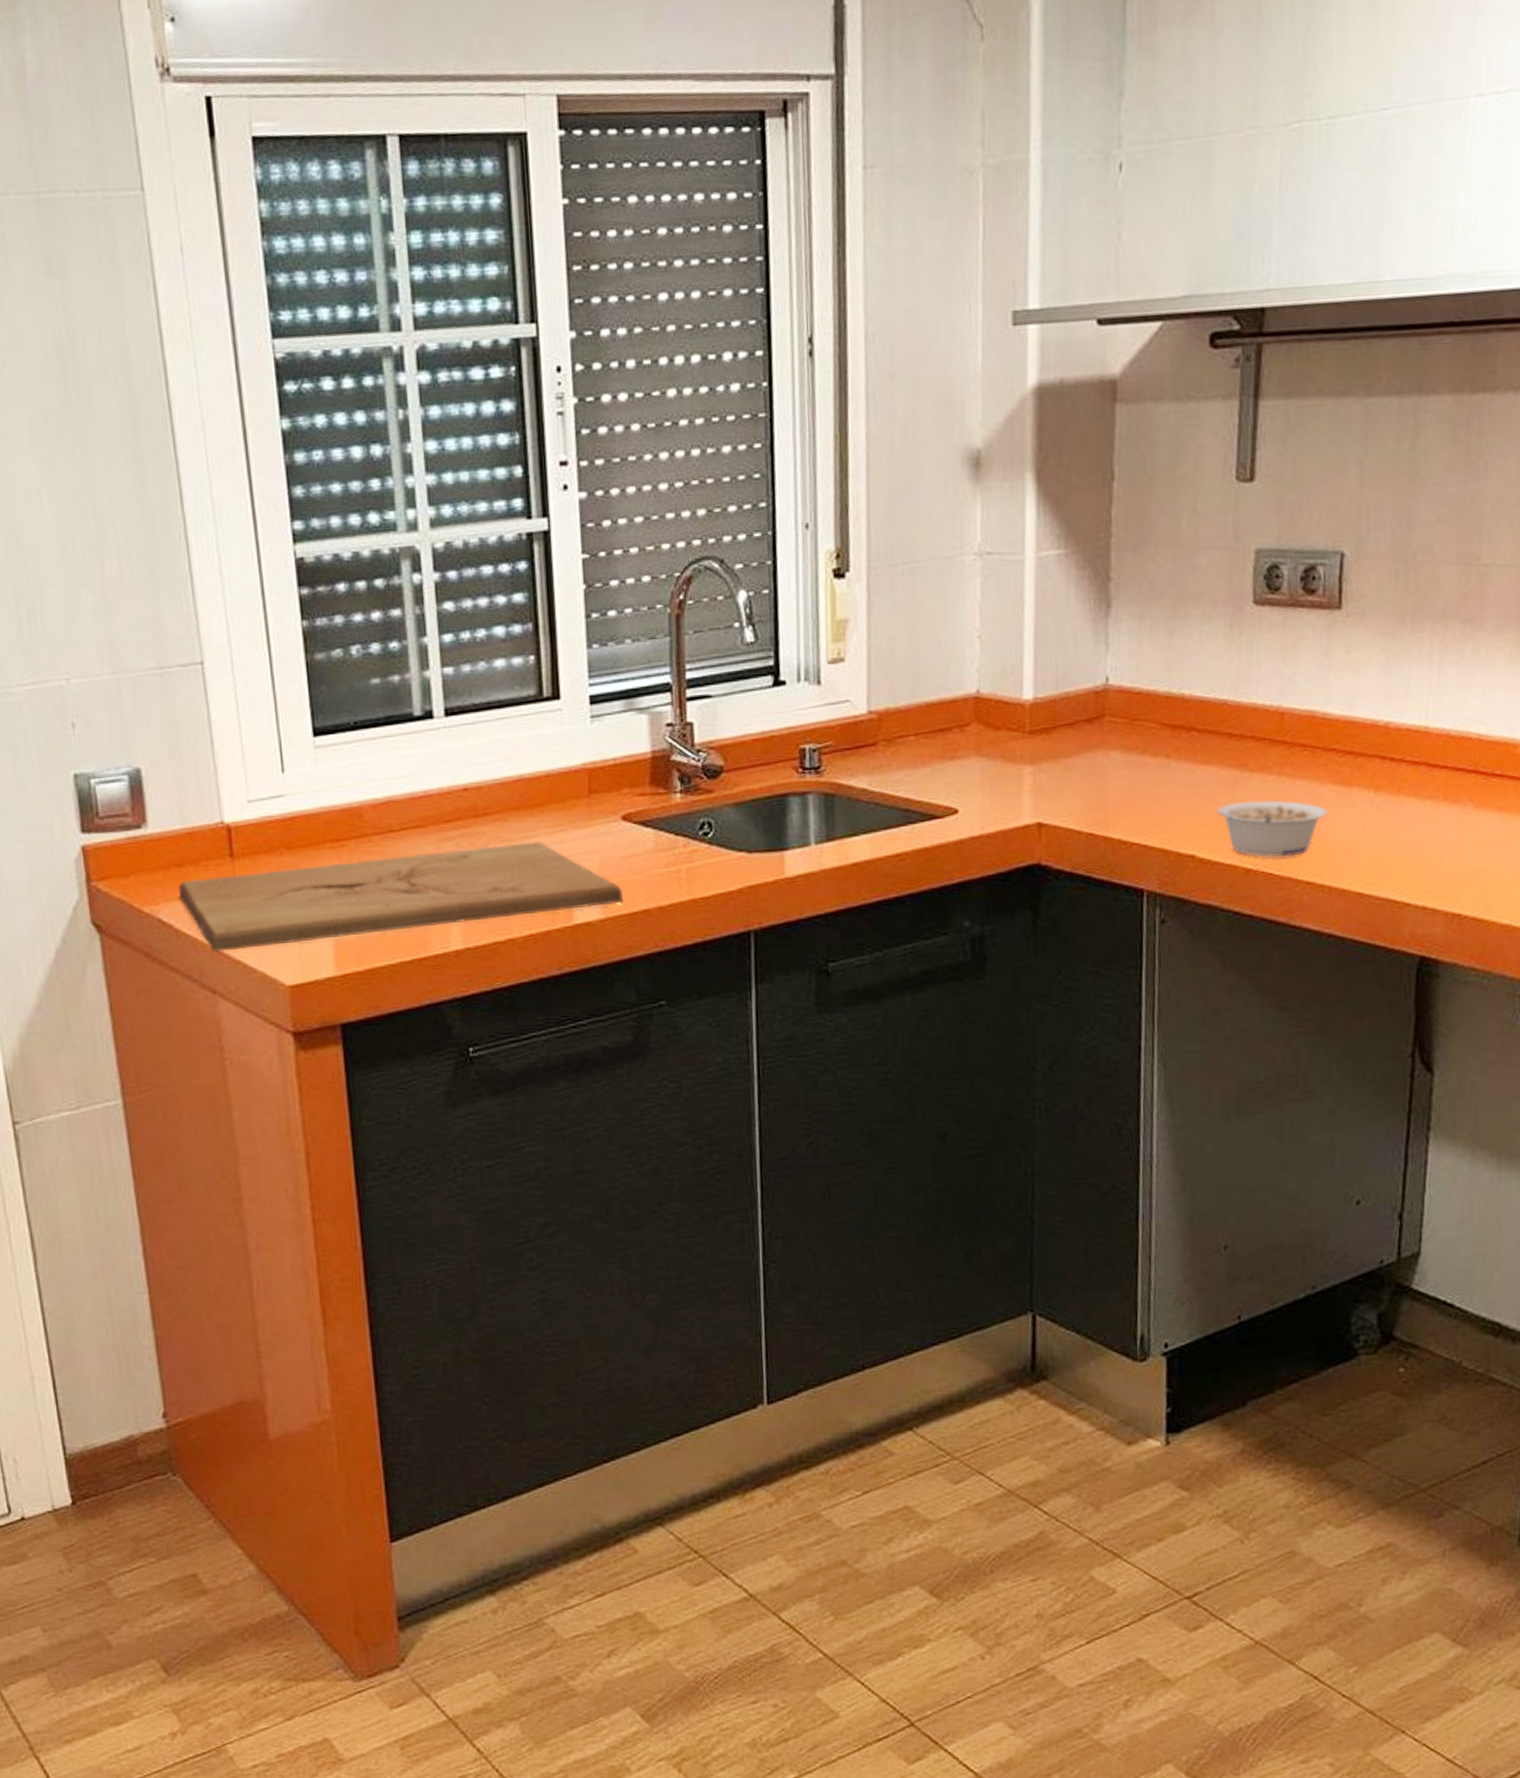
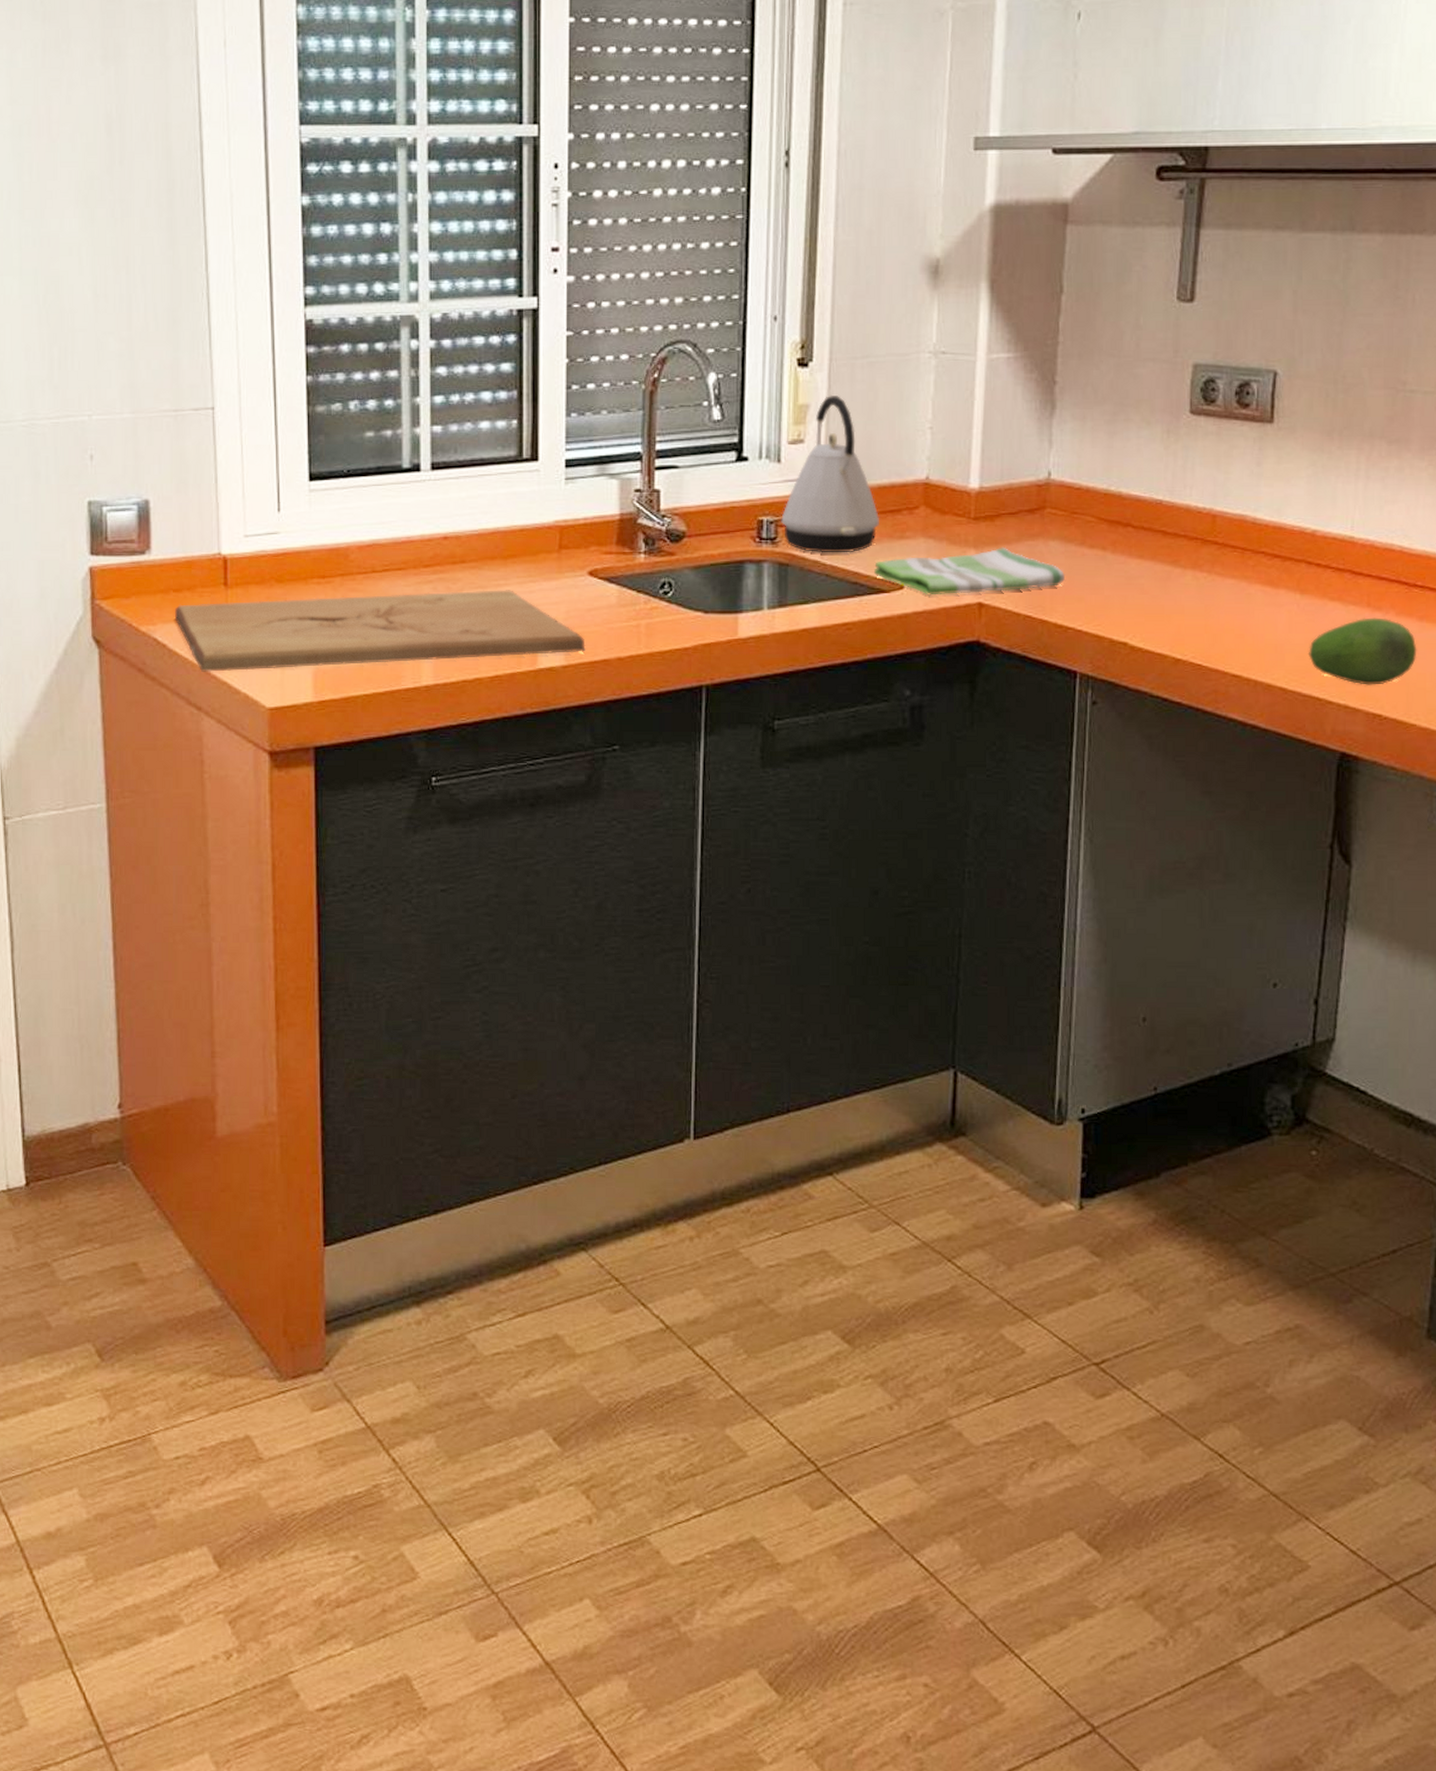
kettle: none [824,607,929,781] -> present [781,394,879,553]
dish towel: none [925,761,1129,819] -> present [873,546,1066,596]
legume: present [1217,800,1327,857] -> none [1149,595,1254,650]
fruit: none [1383,811,1497,884] -> present [1307,617,1417,685]

